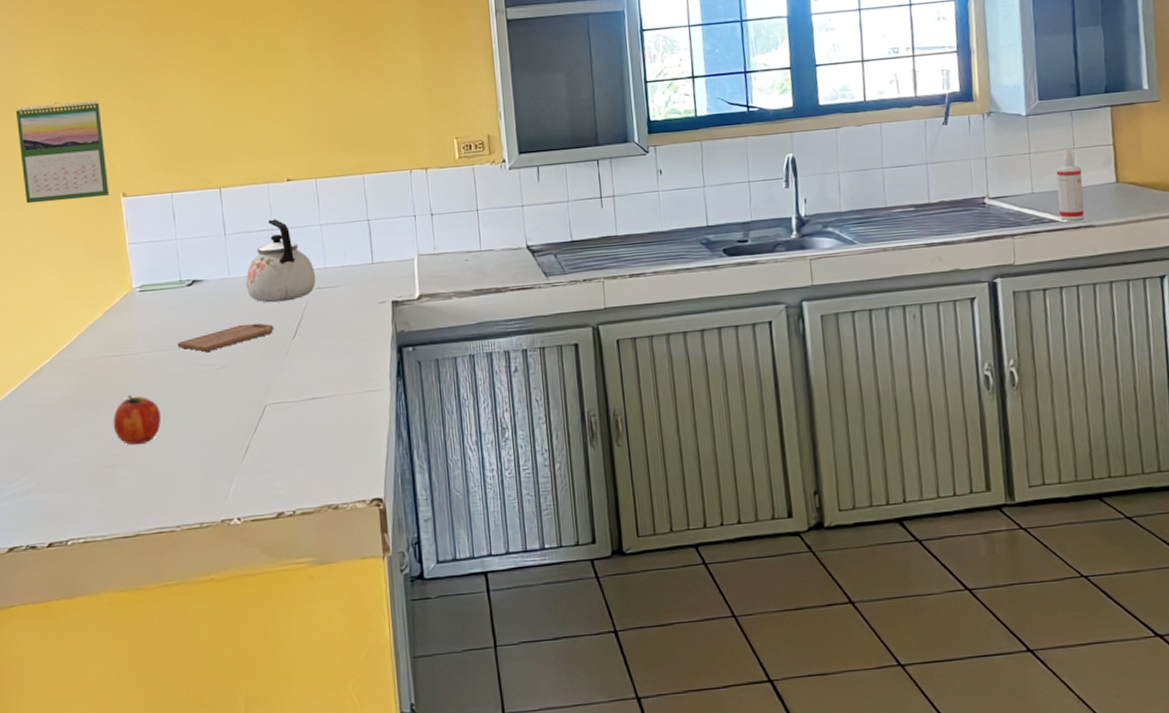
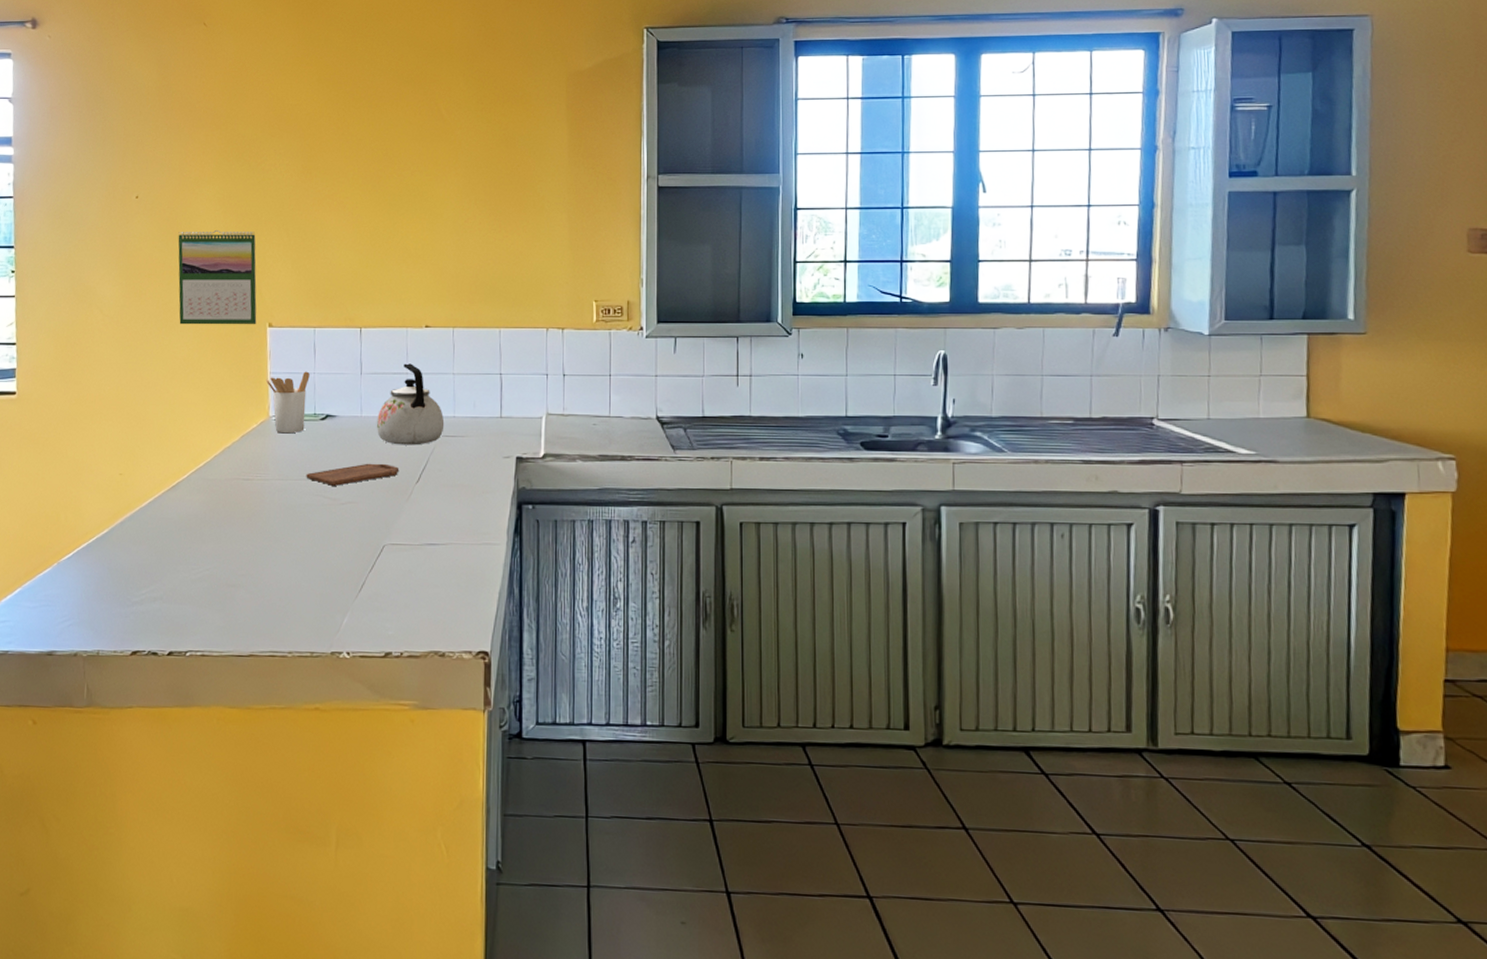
fruit: present [113,395,161,445] -> none [238,519,284,568]
utensil holder: none [125,238,171,305] -> present [265,371,310,434]
spray bottle: present [1056,148,1085,221] -> none [1236,374,1268,454]

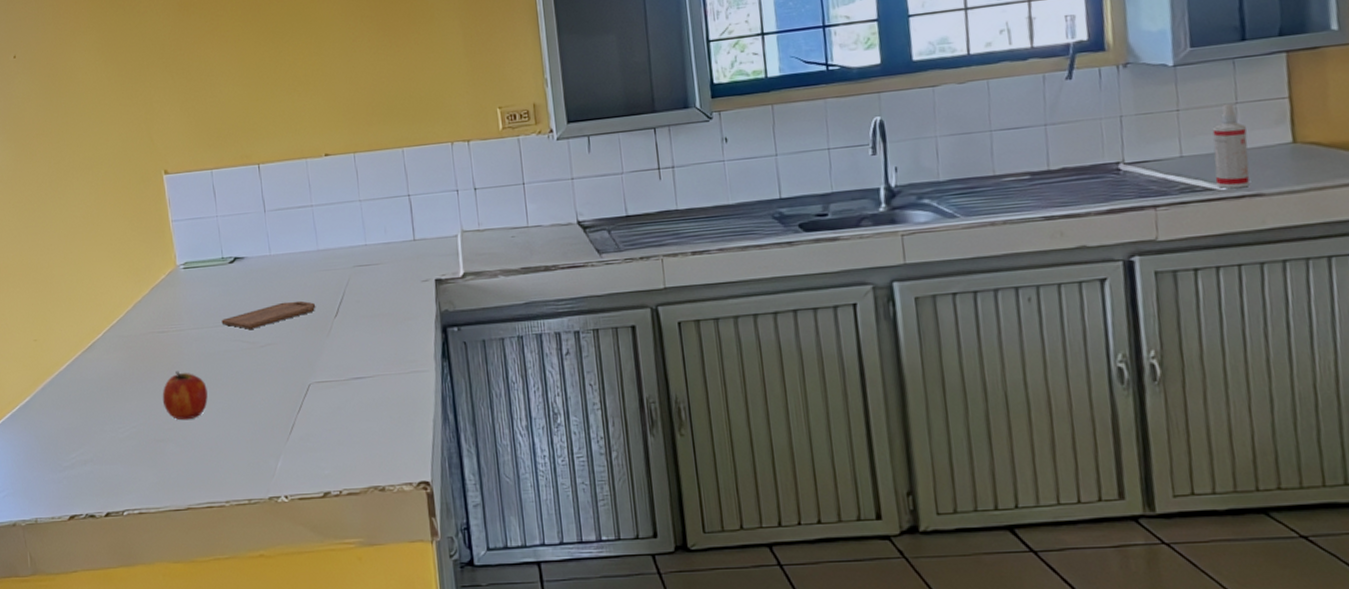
calendar: present [178,229,257,325] -> none [61,78,152,182]
fruit: none [238,519,284,568] -> present [162,371,208,421]
utensil holder: present [265,371,310,434] -> none [168,215,214,282]
kettle: present [376,363,445,446] -> none [286,195,357,281]
spray bottle: none [1236,374,1268,454] -> present [1212,103,1250,189]

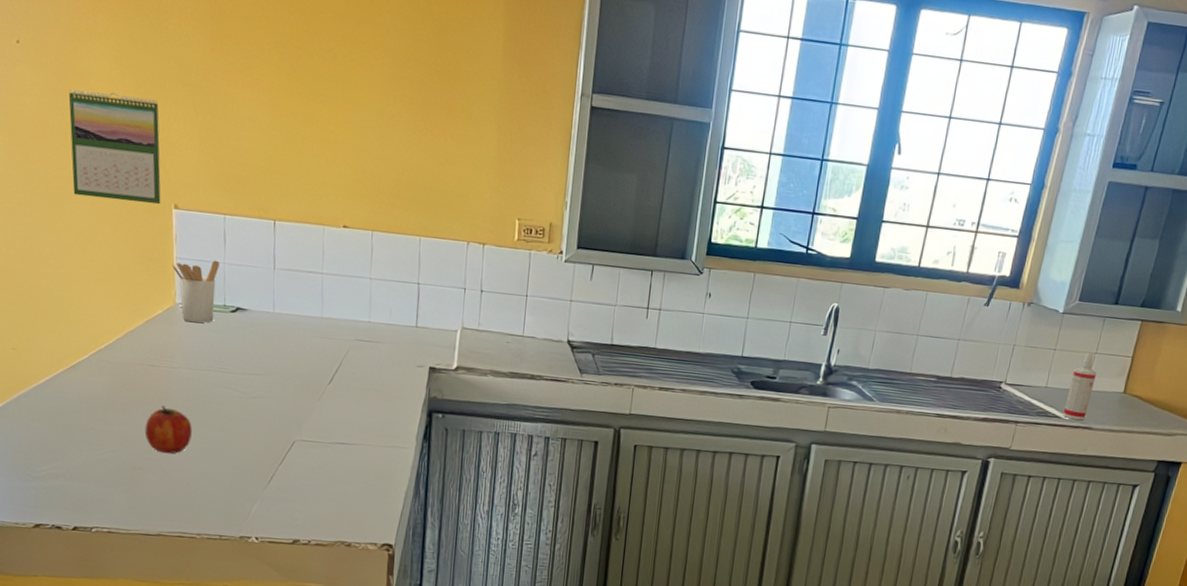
calendar: none [61,78,152,182] -> present [68,89,161,205]
utensil holder: none [168,215,214,282] -> present [171,260,220,323]
cutting board: present [221,300,316,329] -> none [215,360,312,380]

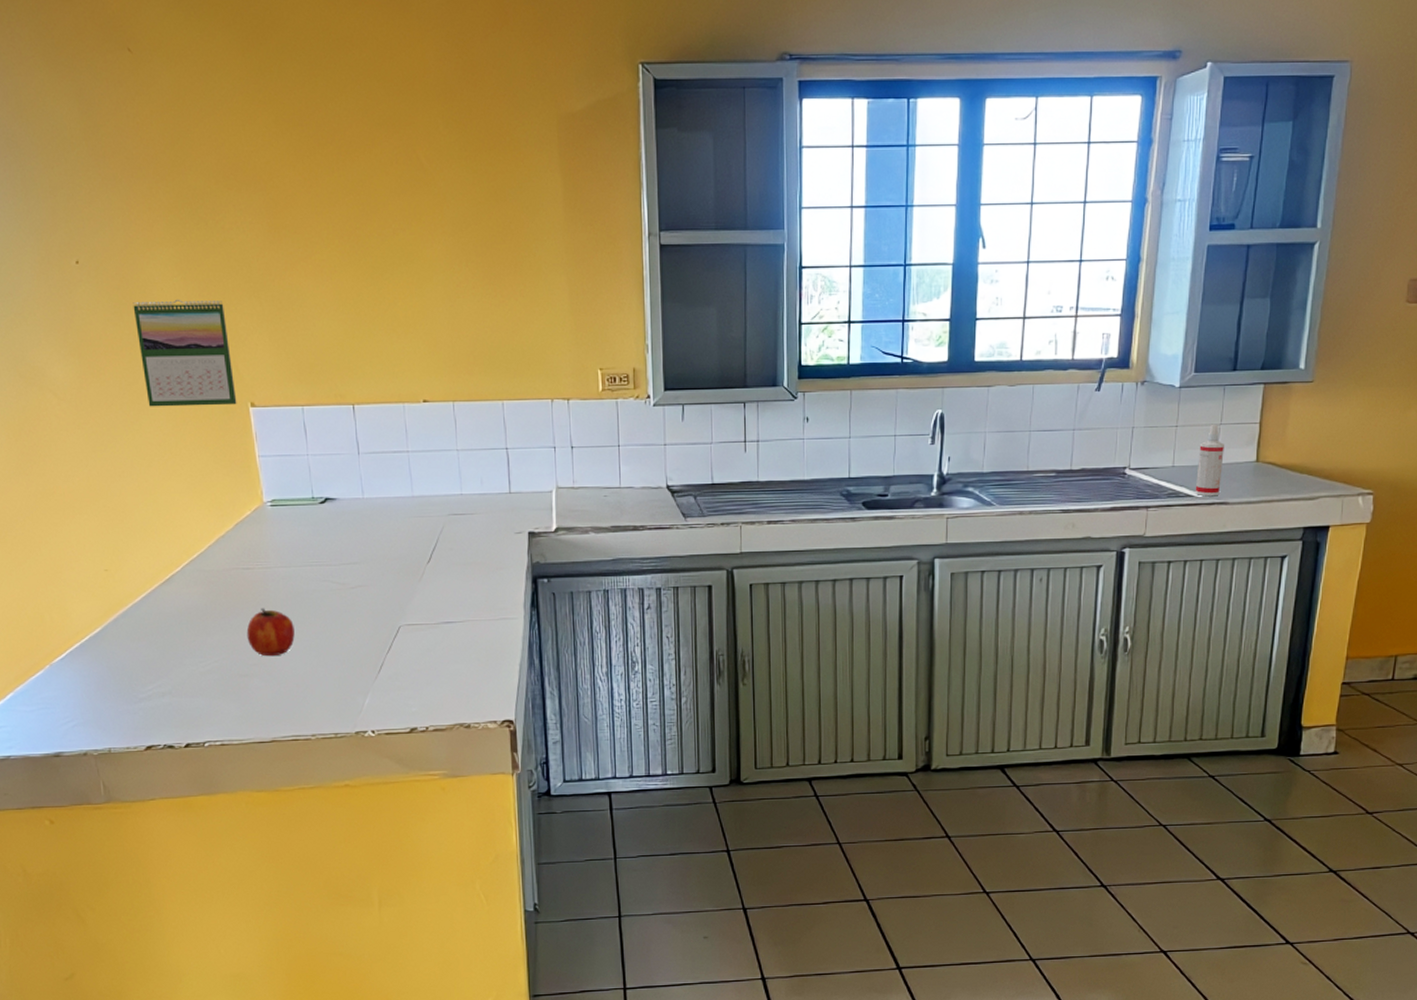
utensil holder: present [171,260,220,323] -> none [254,453,304,520]

